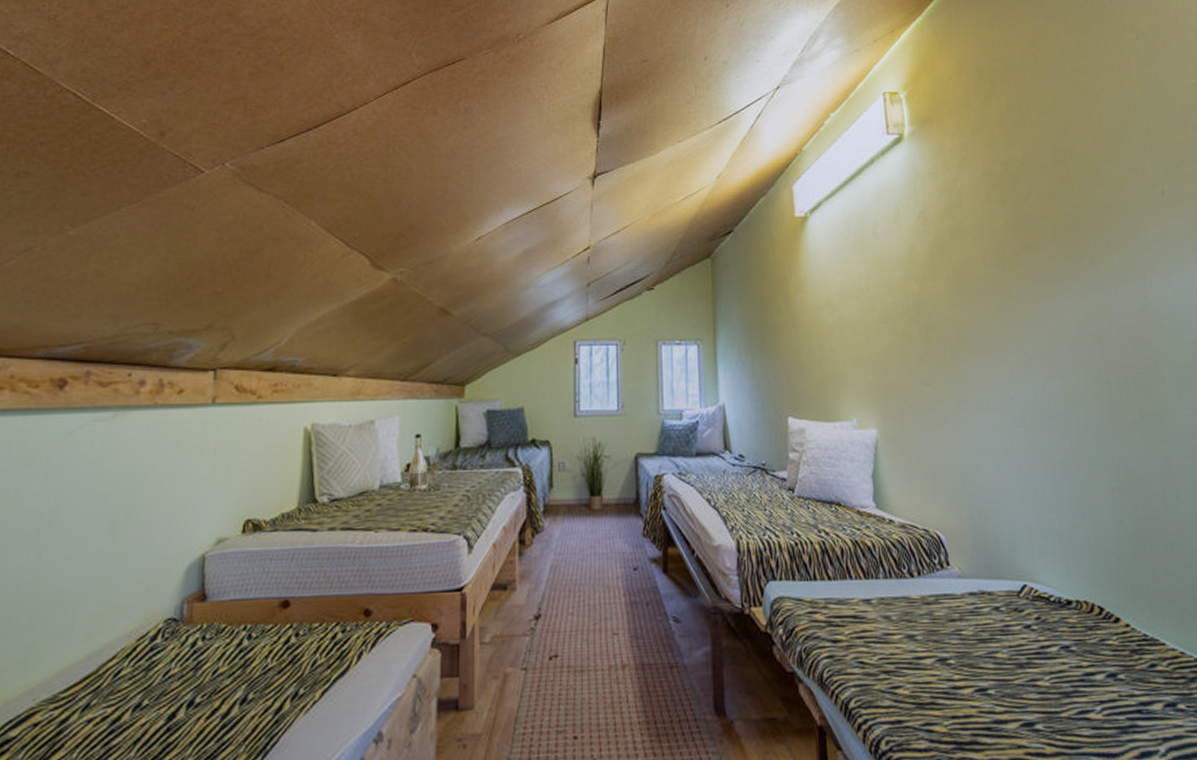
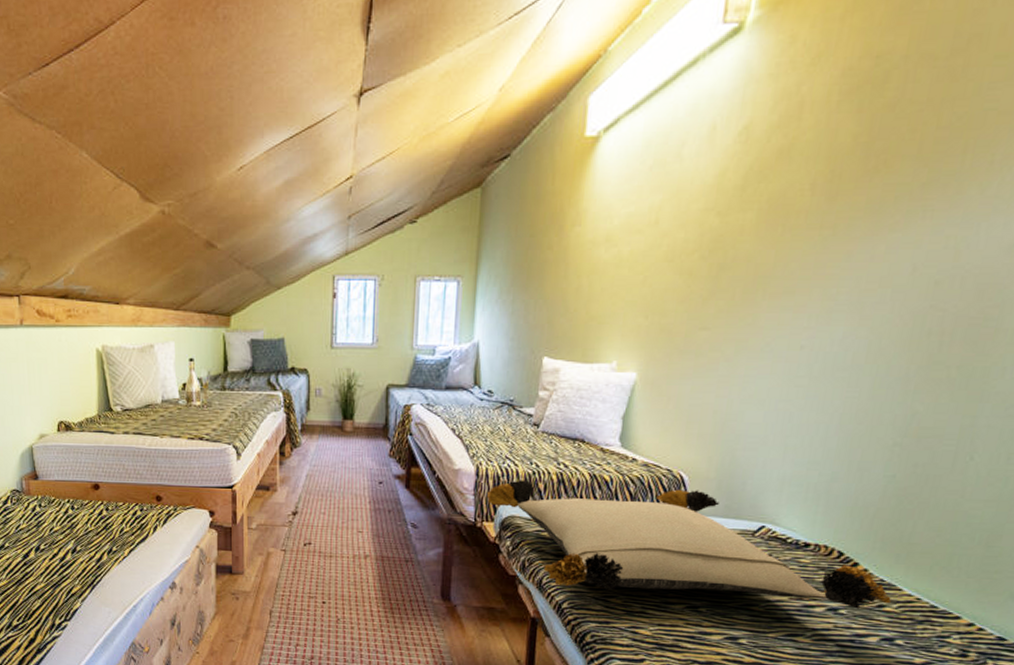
pillow: none [750,550,1160,679] -> present [486,480,891,609]

